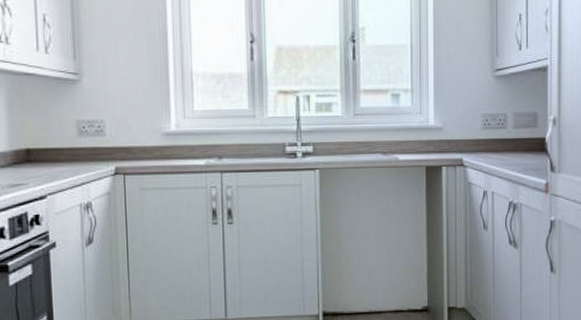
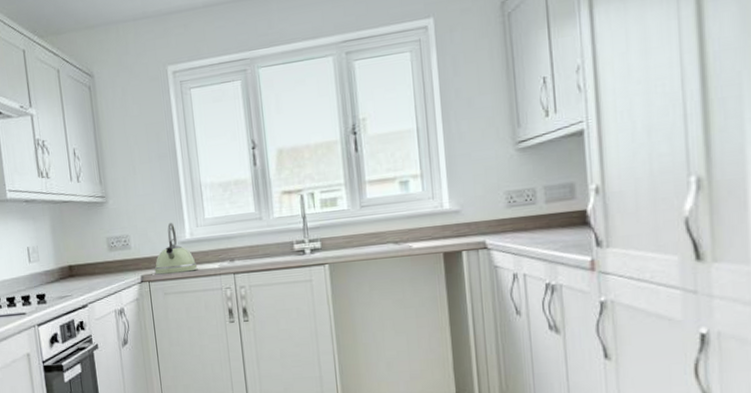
kettle: none [131,110,182,168] -> present [154,222,198,275]

